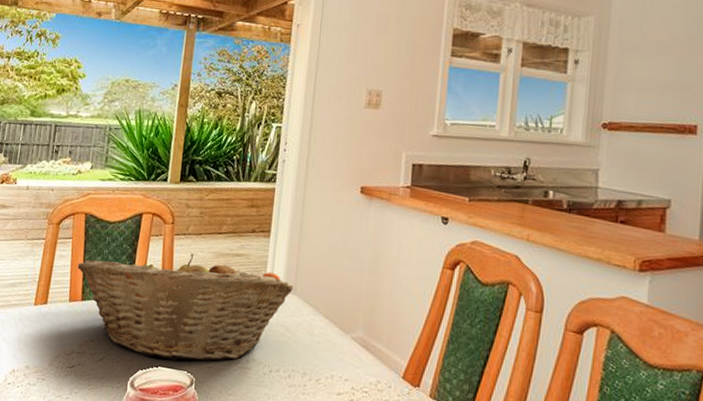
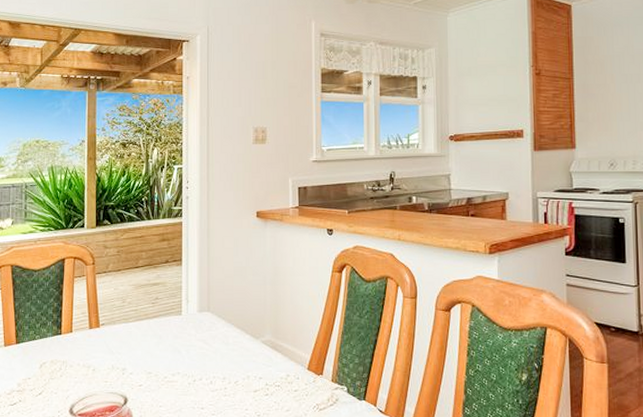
fruit basket: present [77,253,294,361] -> none [9,288,207,385]

